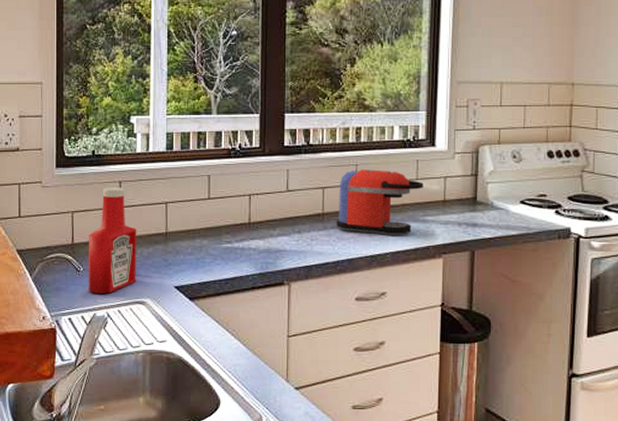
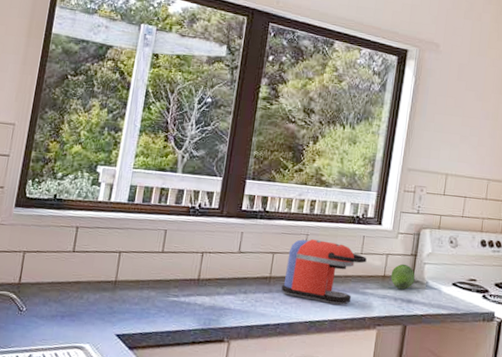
ketchup bottle: present [88,187,137,294] -> none [27,231,87,336]
fruit: none [451,185,478,213] -> present [390,263,415,290]

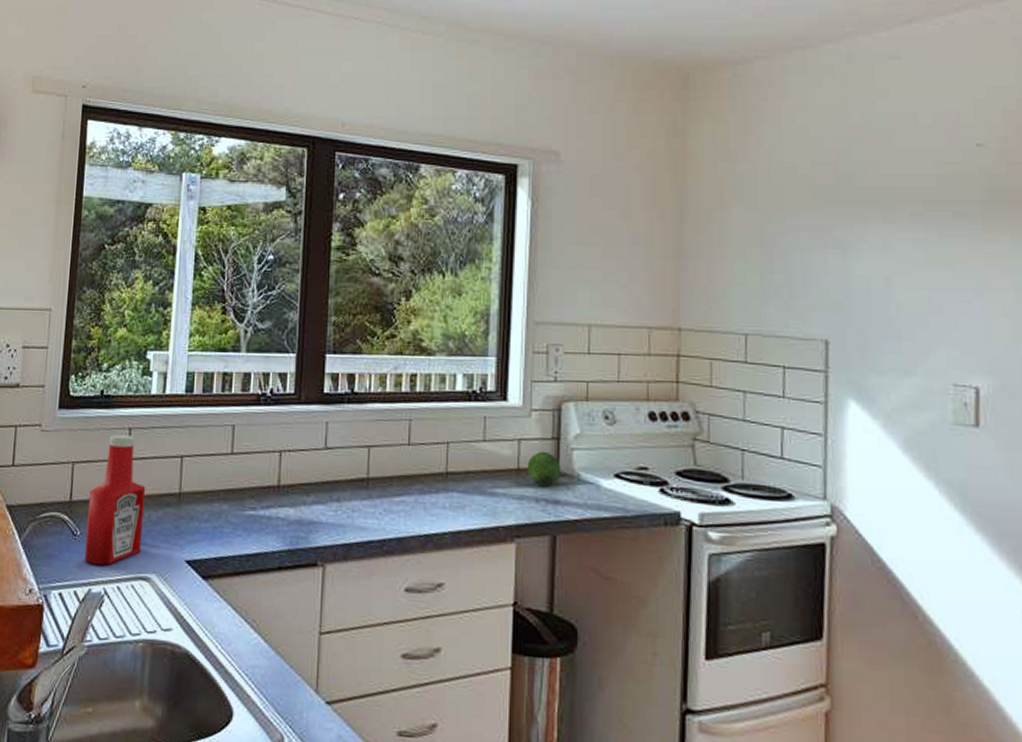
ketchup bottle: none [27,231,87,336] -> present [84,434,146,565]
coffee maker: present [281,239,367,305] -> none [384,426,492,511]

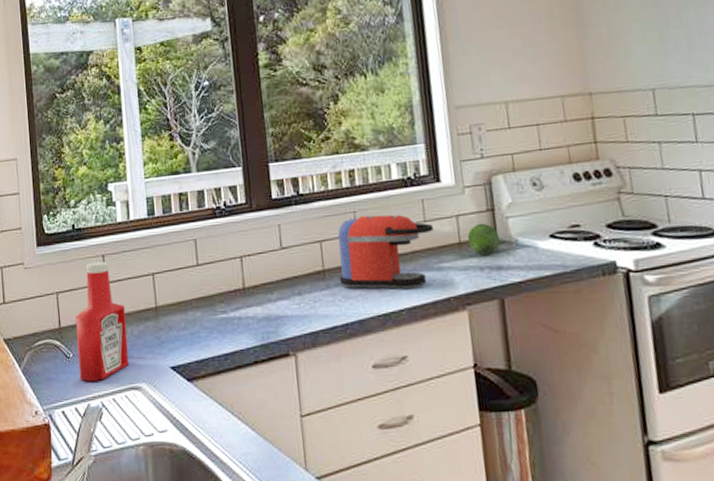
coffee maker: none [384,426,492,511] -> present [337,214,434,289]

